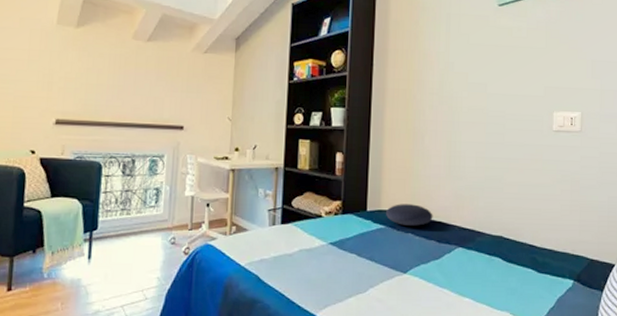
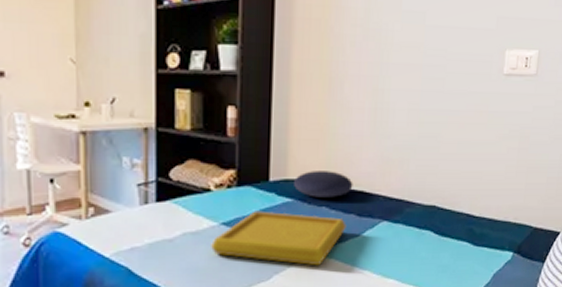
serving tray: none [321,234,428,283] -> present [211,211,347,266]

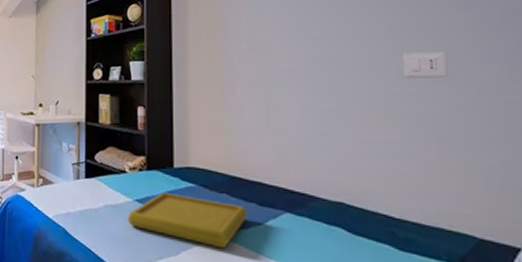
cushion: present [293,171,353,197] -> none [194,161,252,186]

